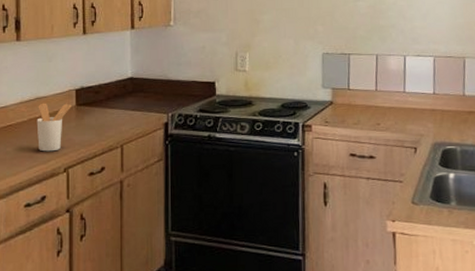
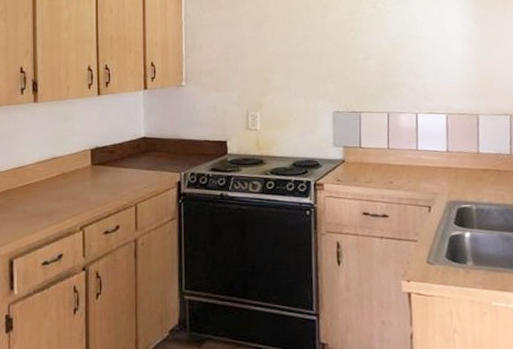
utensil holder: present [36,103,72,152] -> none [53,162,87,211]

